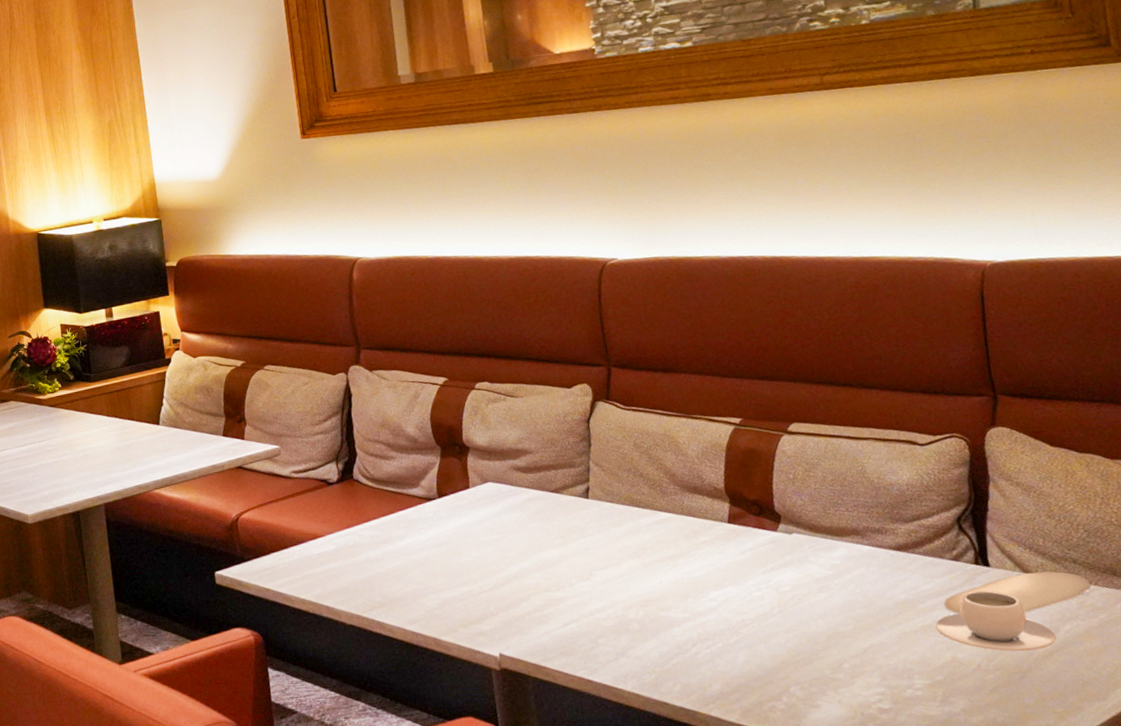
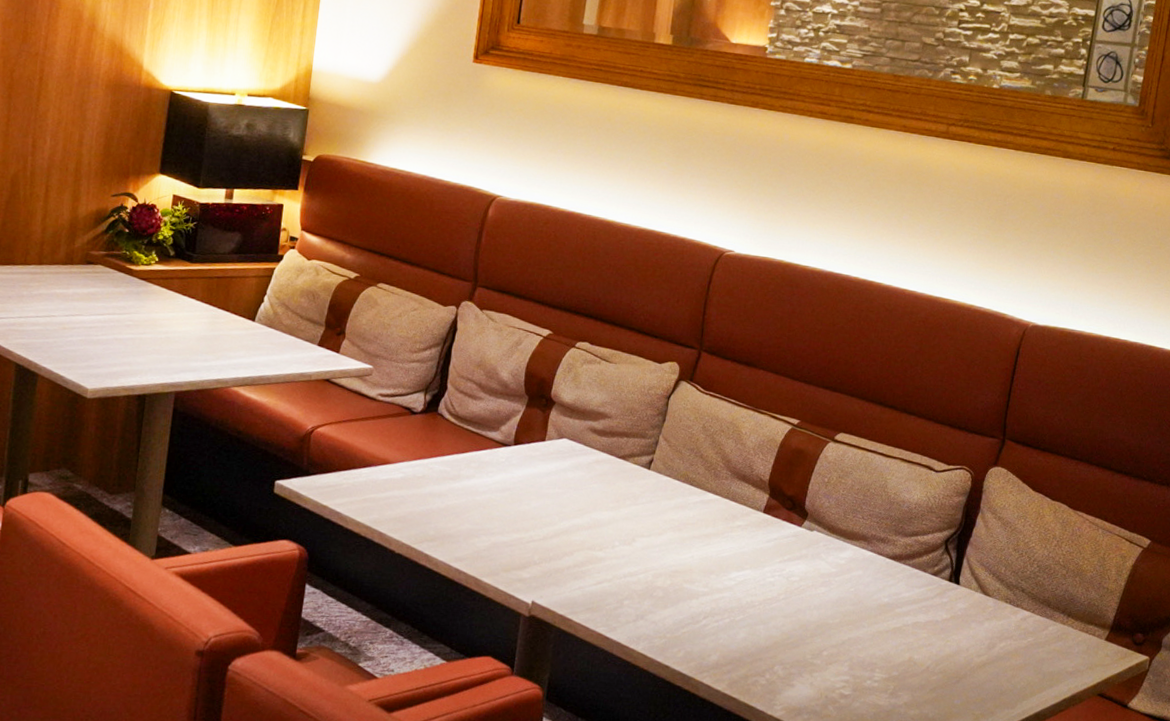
teacup: present [935,590,1057,652] -> none [904,603,993,661]
oval tray: present [944,571,1091,614] -> none [916,594,1030,628]

